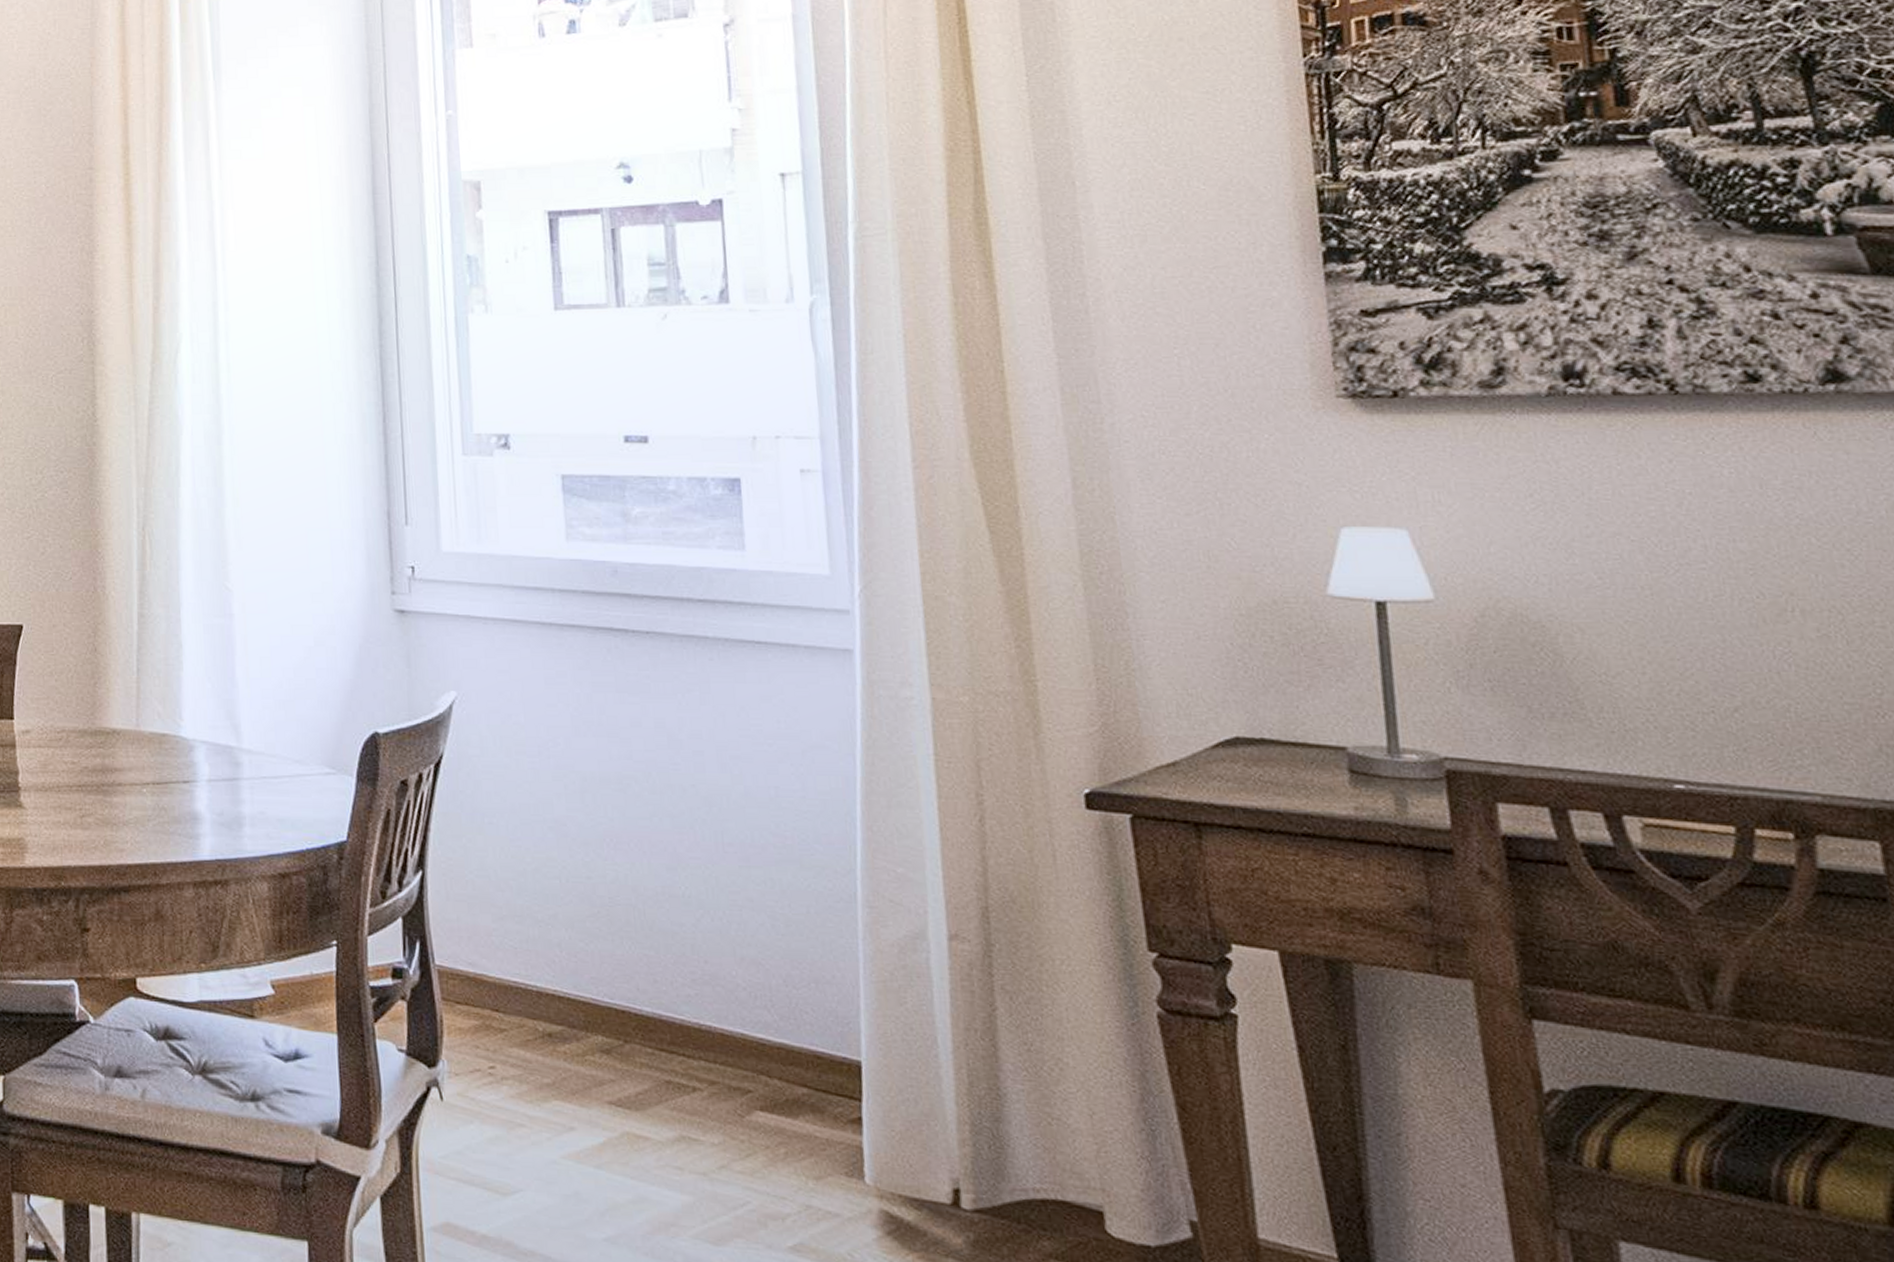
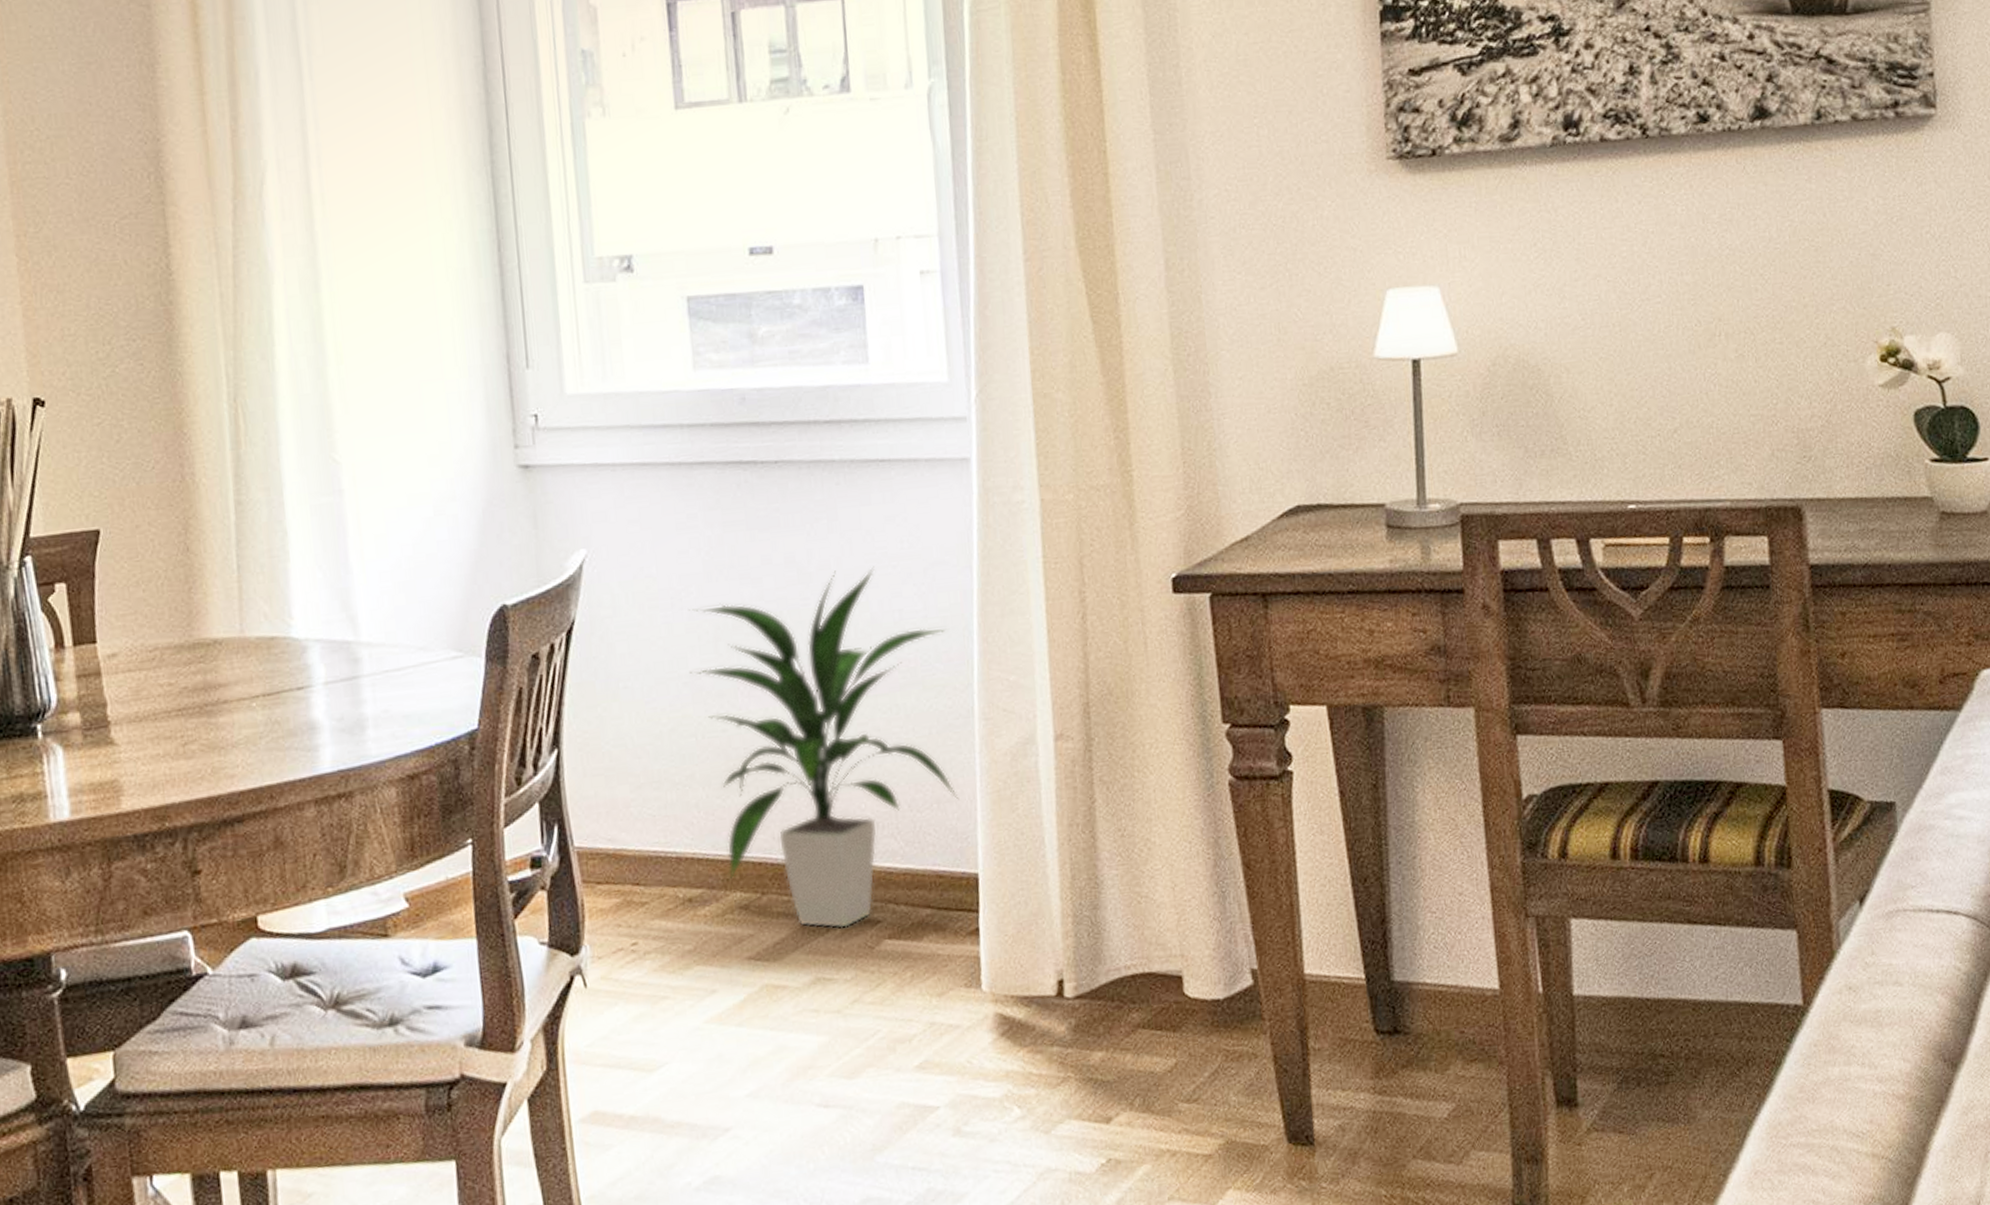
indoor plant: none [555,741,840,1091] -> present [689,566,959,929]

